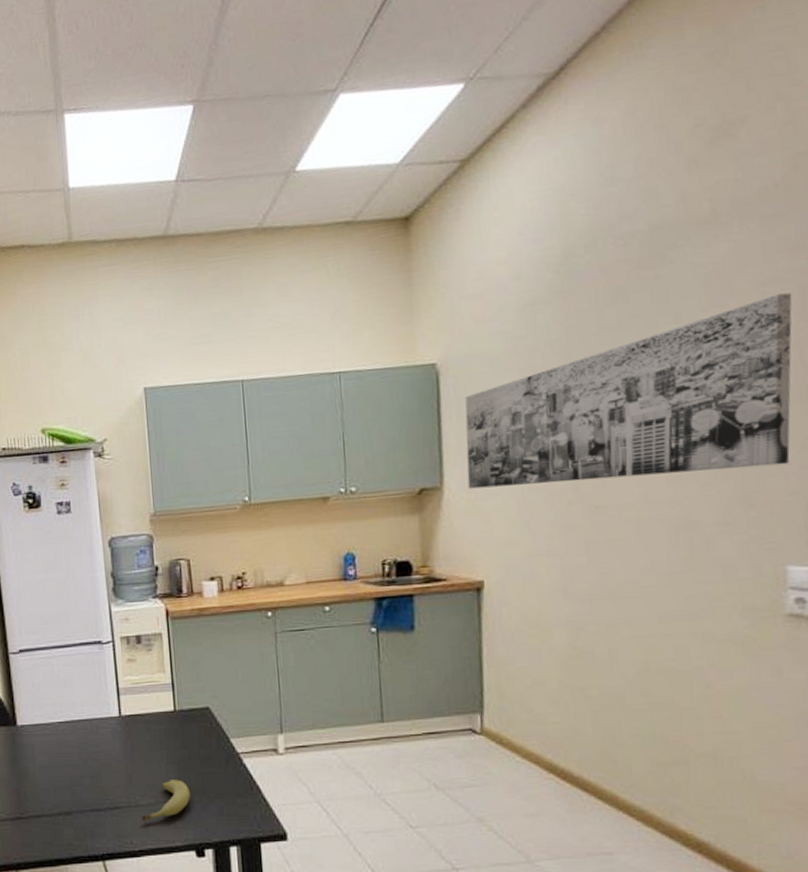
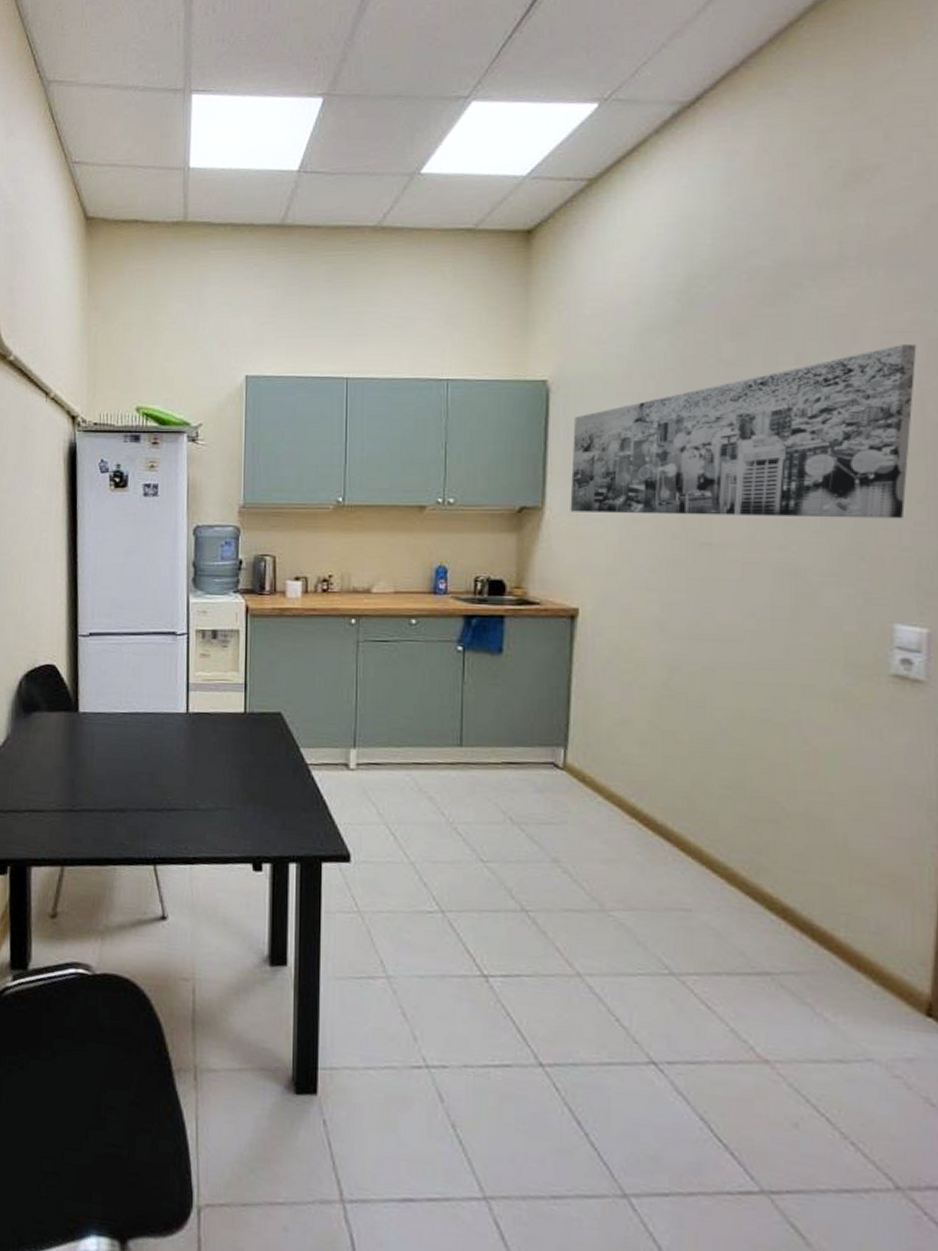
fruit: present [142,780,190,822] -> none [199,785,252,828]

